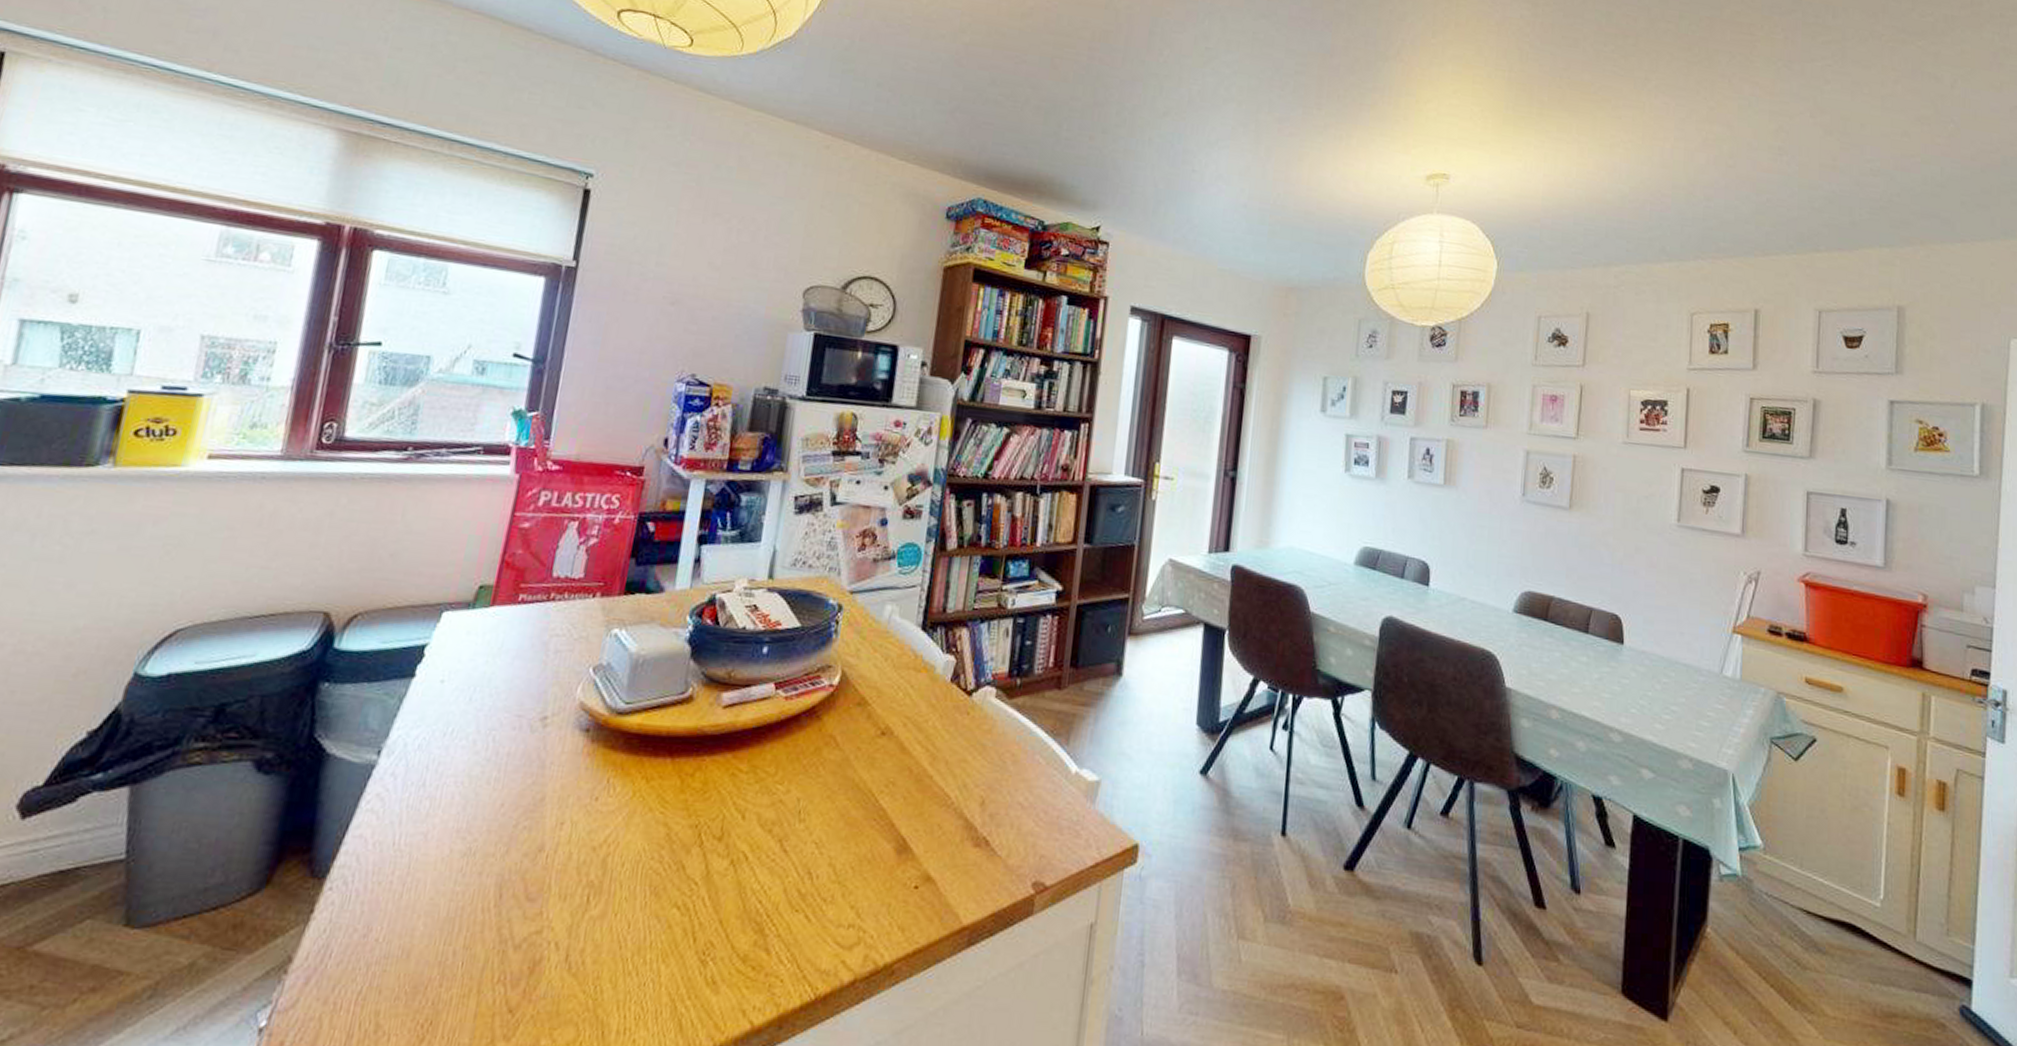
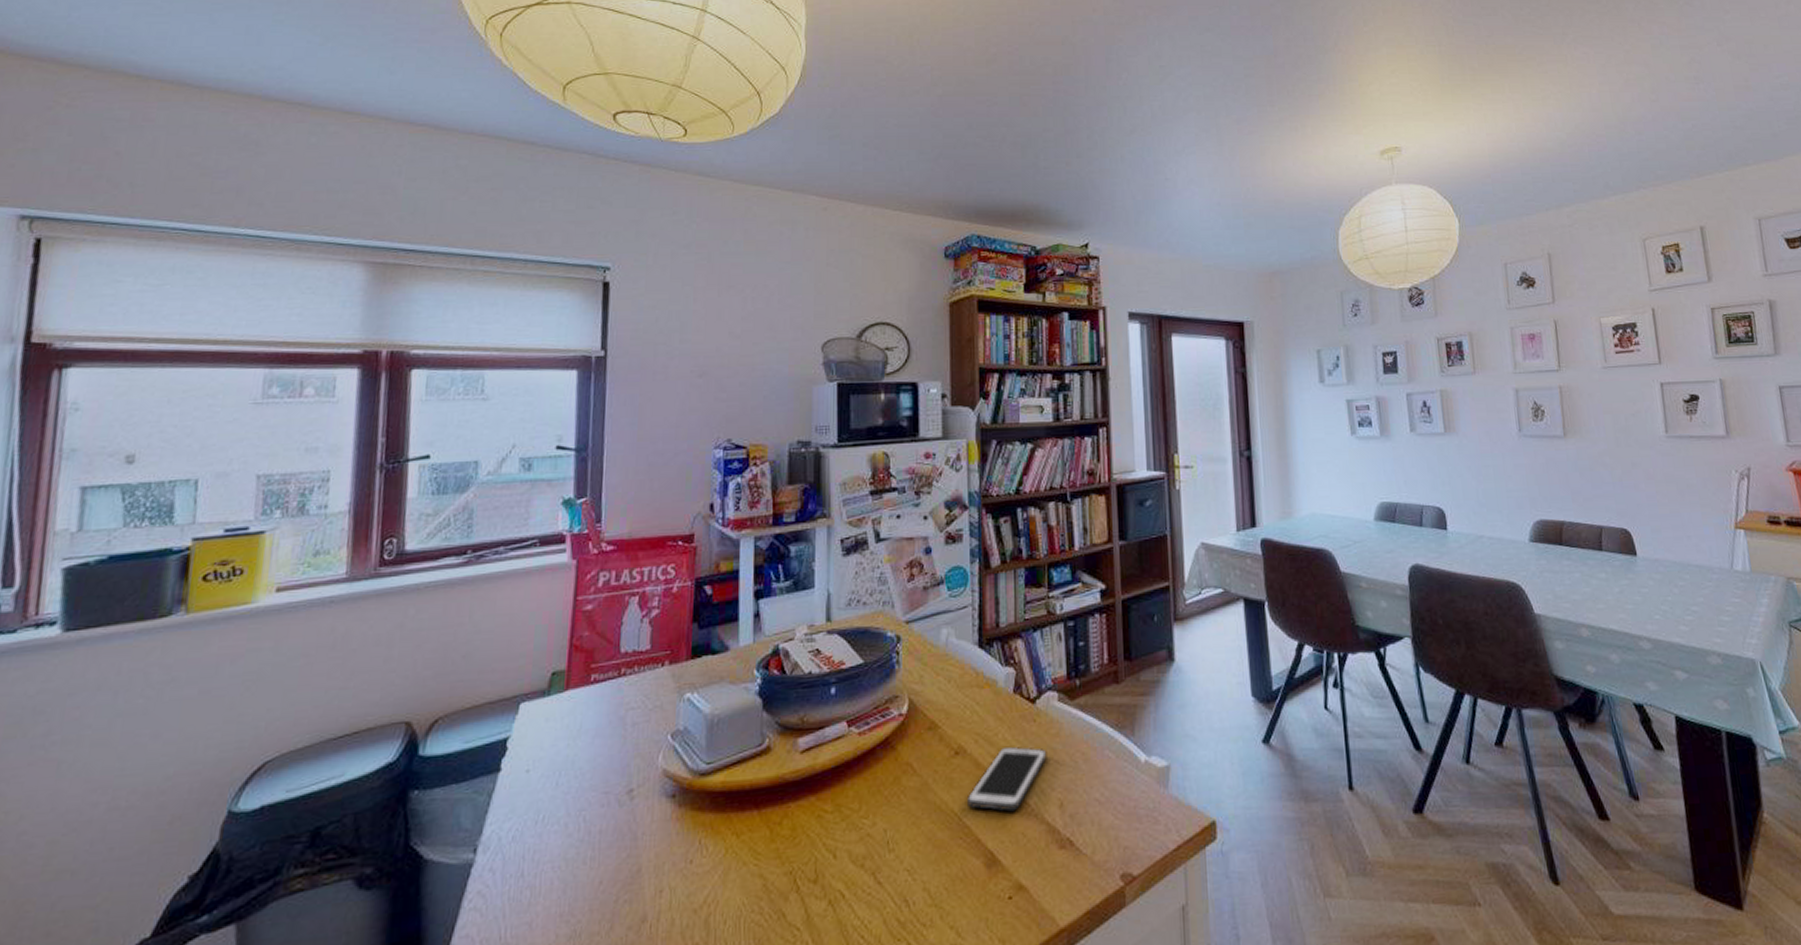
cell phone: none [885,734,976,801] -> present [966,746,1047,812]

